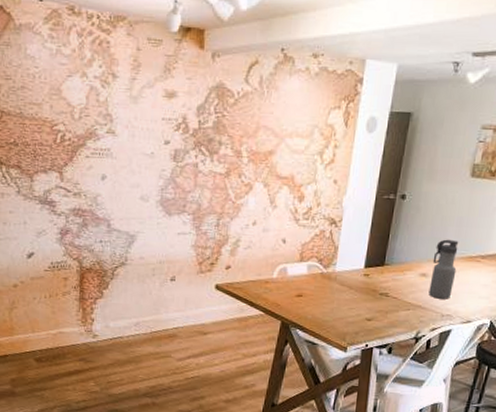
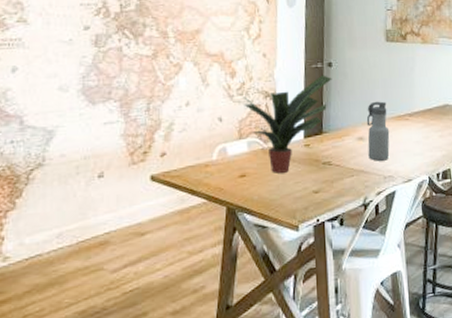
potted plant: none [308,207,403,298] -> present [242,75,332,173]

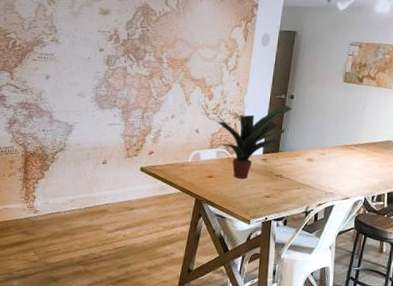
water bottle: present [366,101,390,161] -> none [315,131,337,180]

